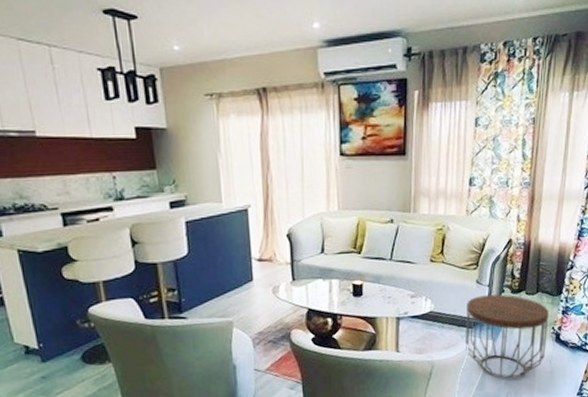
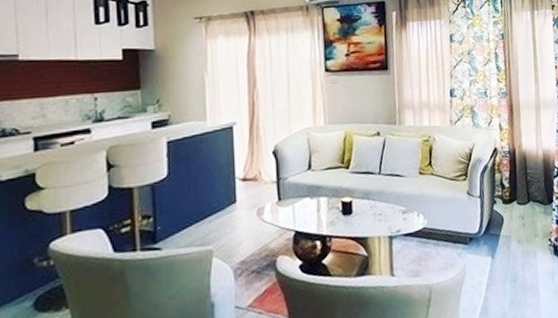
side table: present [466,294,549,379] -> none [460,205,547,300]

